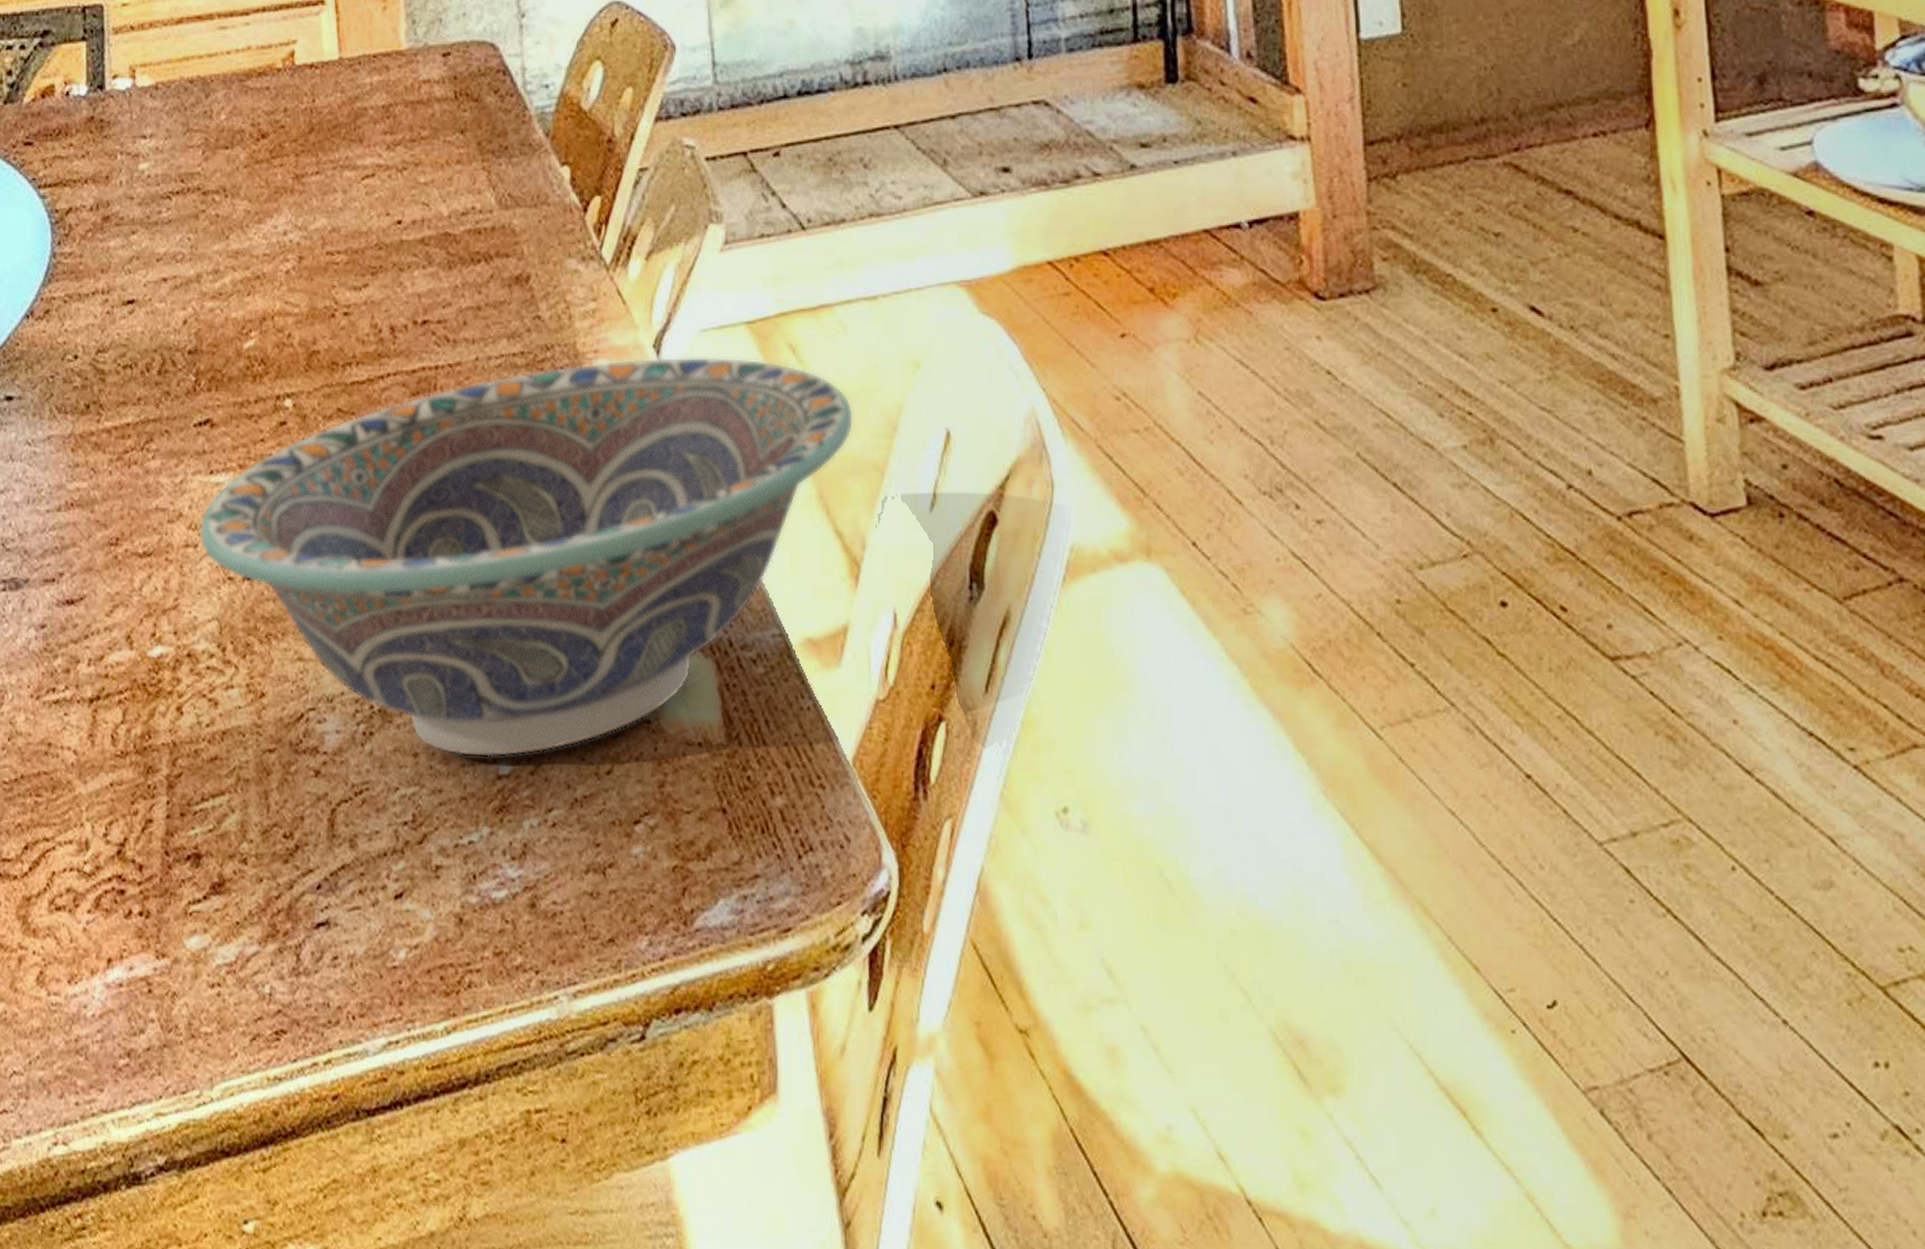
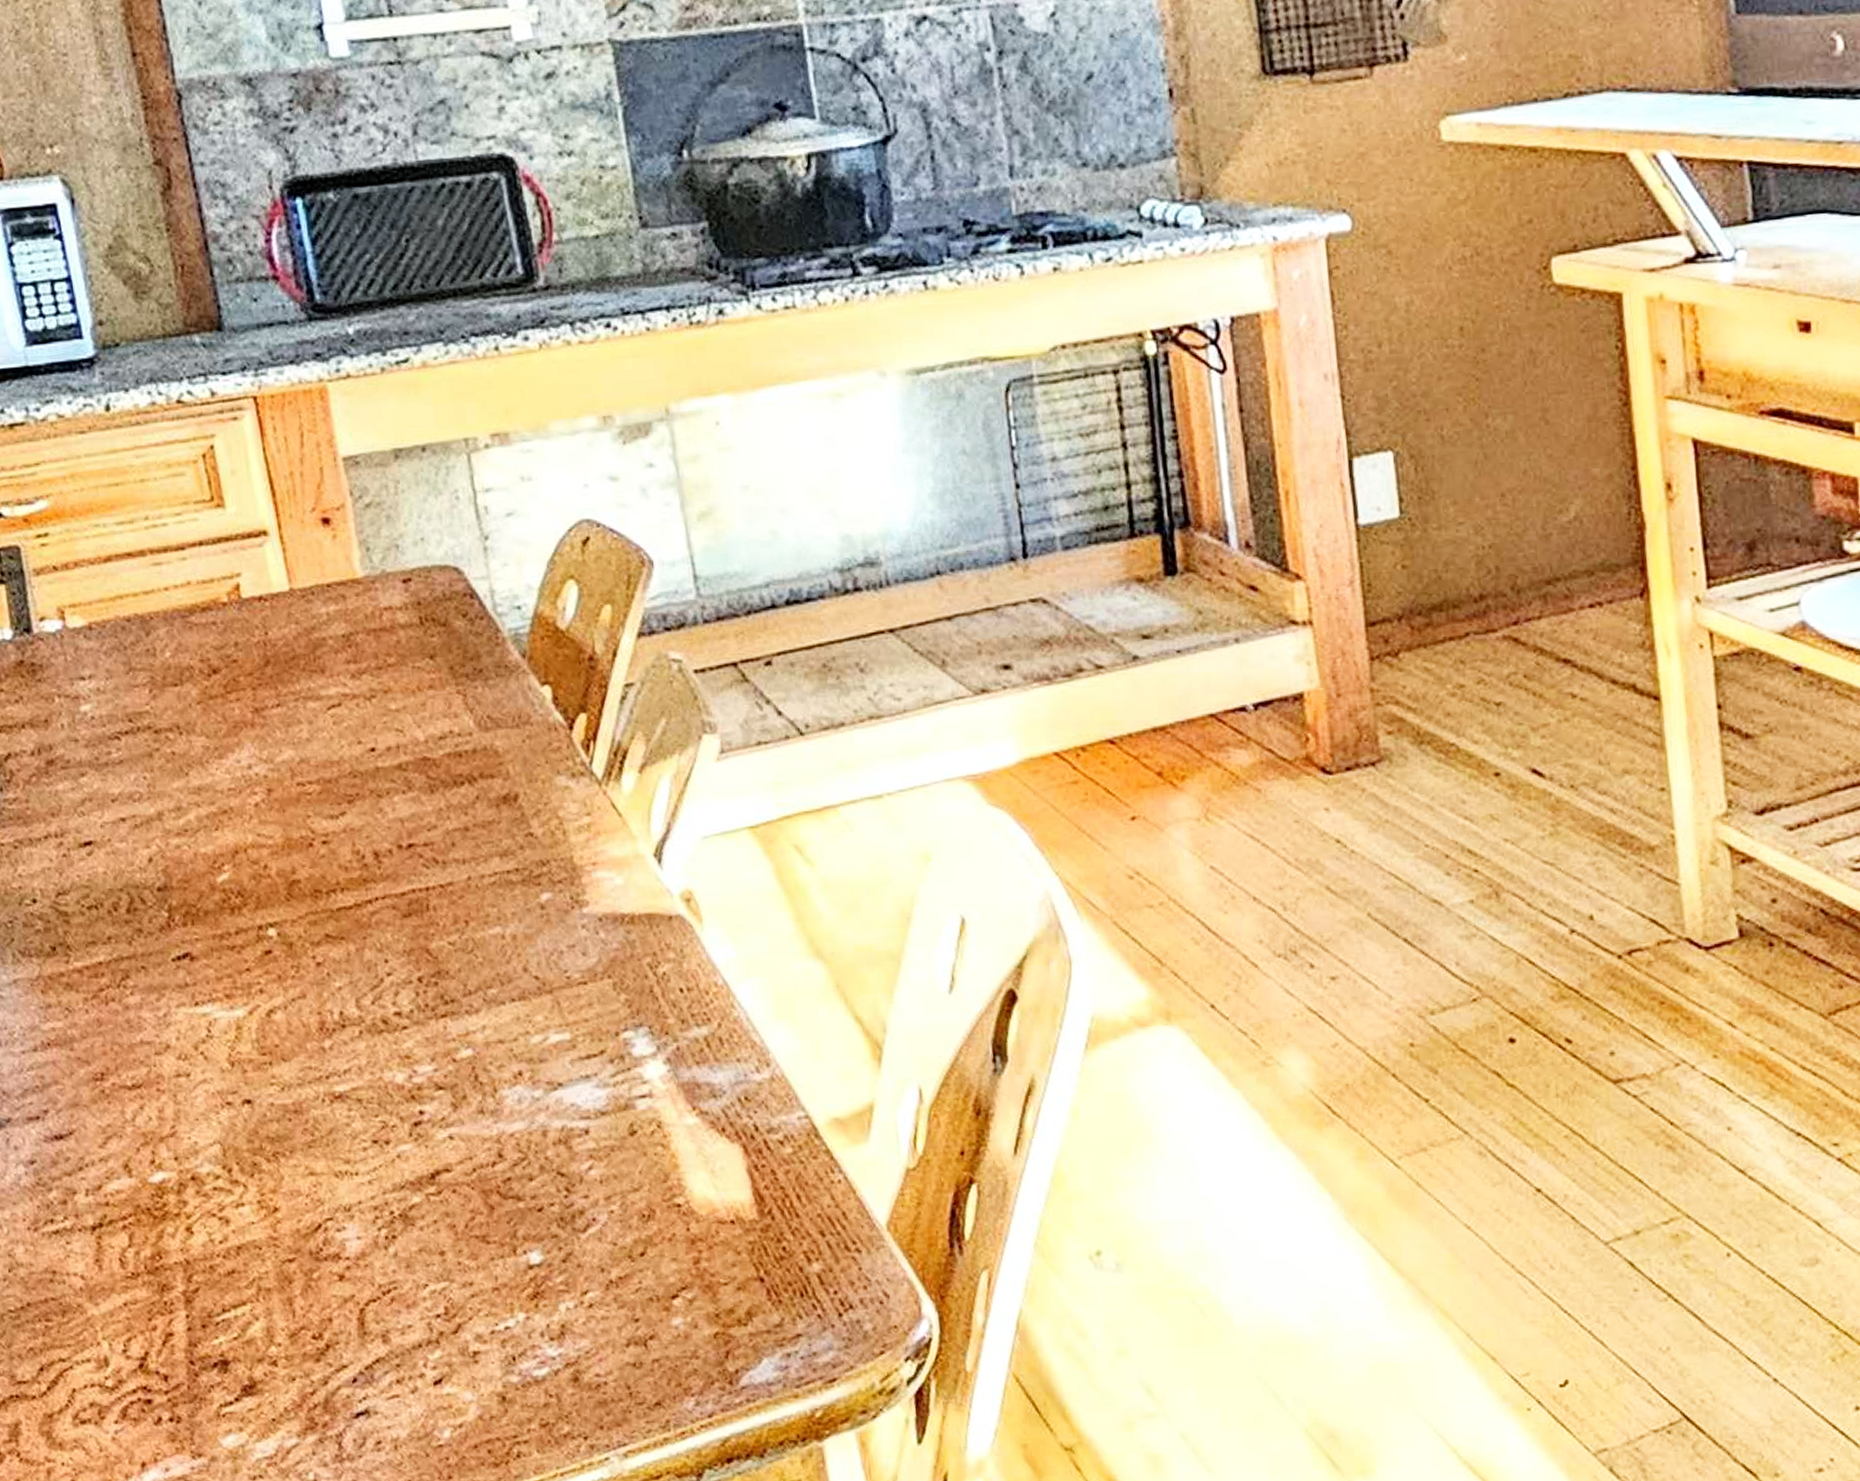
decorative bowl: present [199,356,854,758] -> none [189,861,867,1251]

